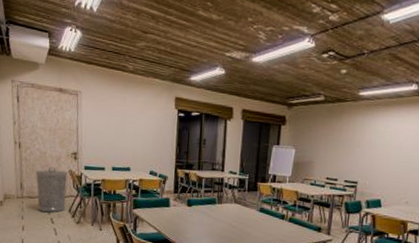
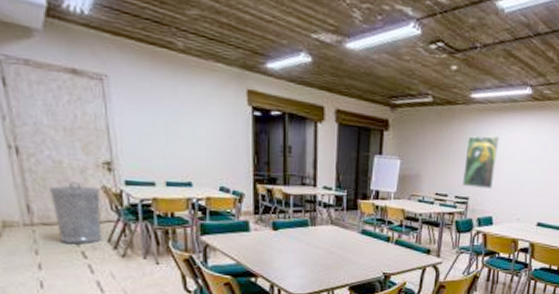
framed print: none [352,127,387,174] -> present [463,136,500,189]

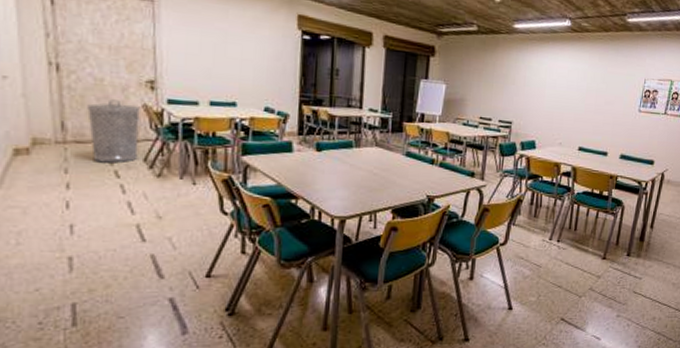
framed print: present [463,136,500,189] -> none [506,63,541,114]

